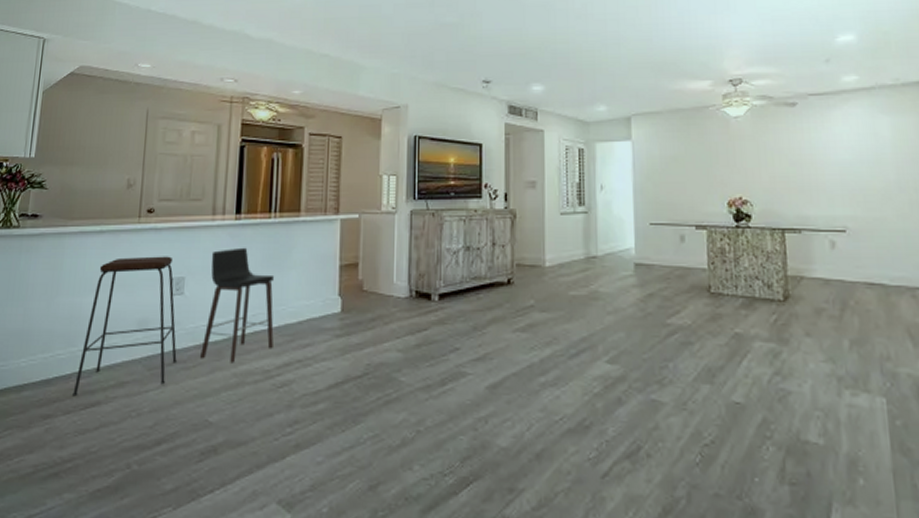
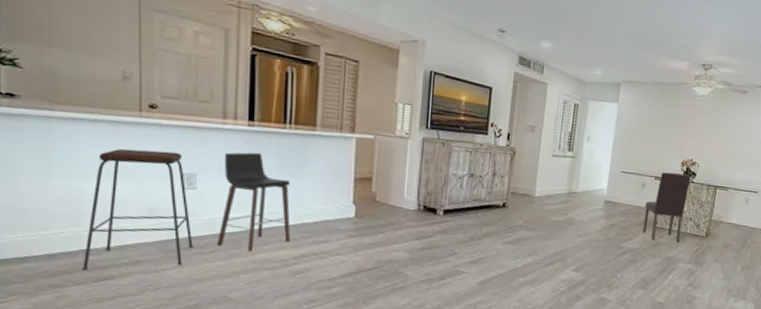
dining chair: none [688,218,748,312] -> present [642,172,692,243]

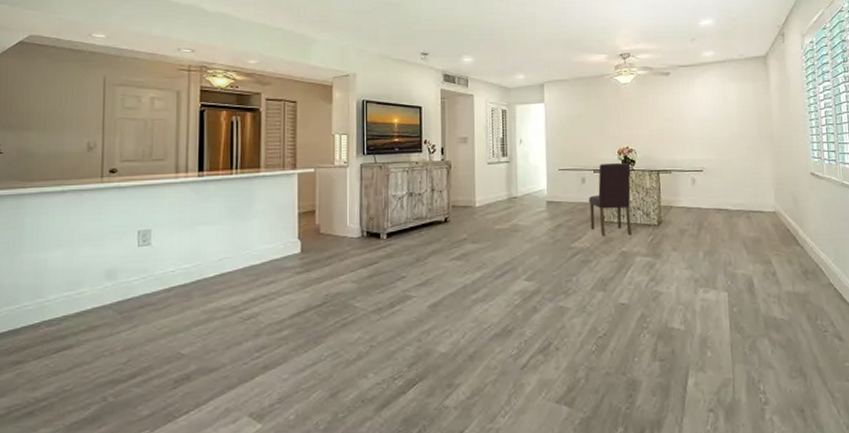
bar stool: present [82,148,193,271] -> none [43,211,147,343]
bar stool: present [217,152,291,252] -> none [170,201,239,303]

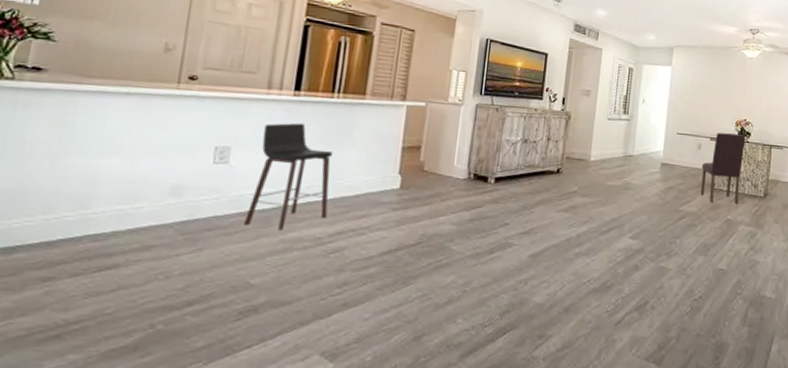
bar stool: none [170,201,239,303] -> present [244,122,334,231]

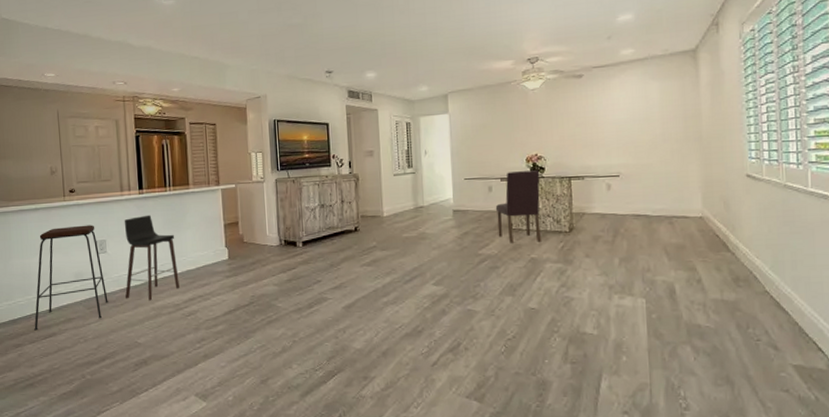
bar stool: none [82,122,218,259] -> present [34,225,108,331]

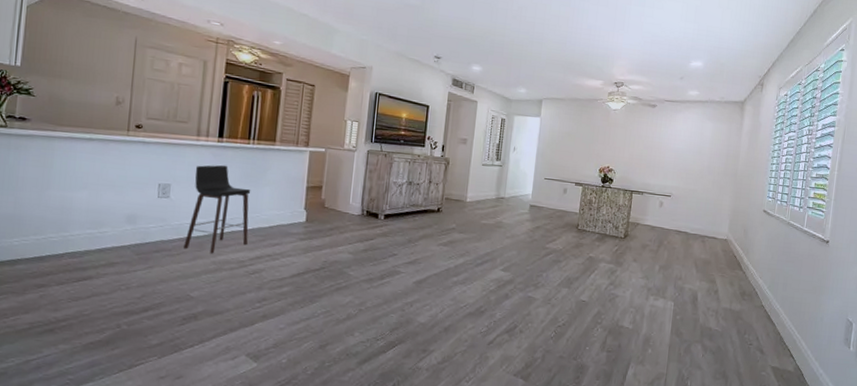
bar stool: present [34,225,108,331] -> none [65,163,163,272]
dining chair: present [495,170,541,243] -> none [565,178,609,244]

